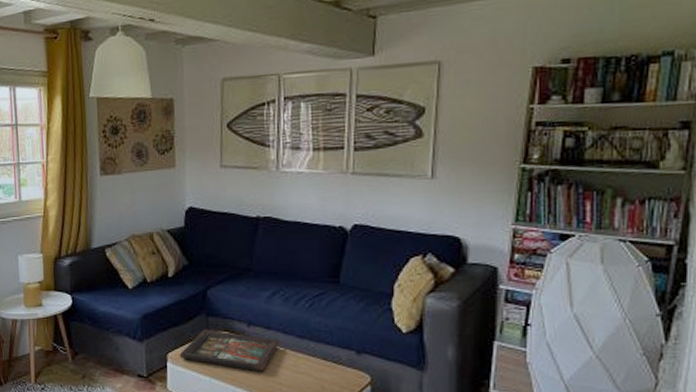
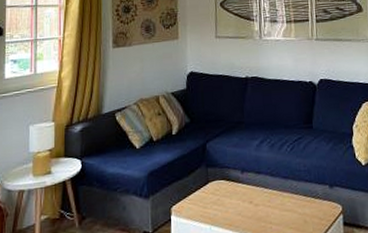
decorative tray: present [179,329,280,372] -> none [182,179,269,214]

